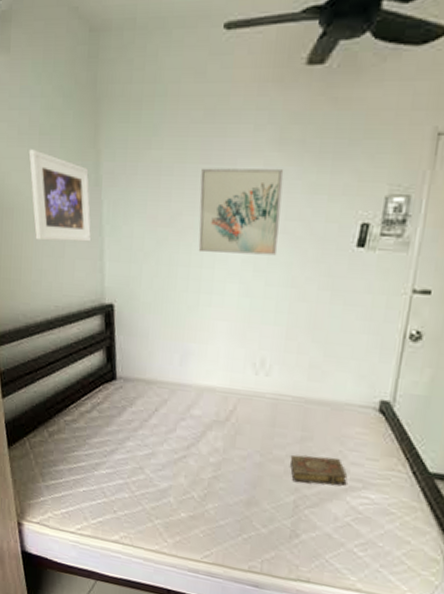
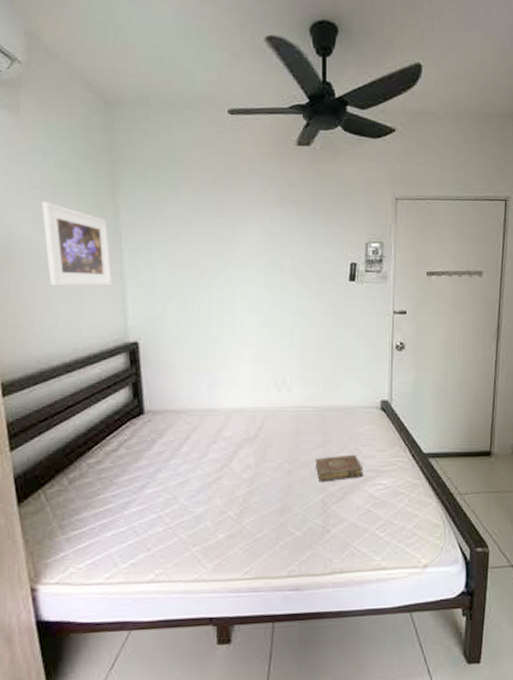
wall art: present [198,168,284,256] -> none [217,220,288,291]

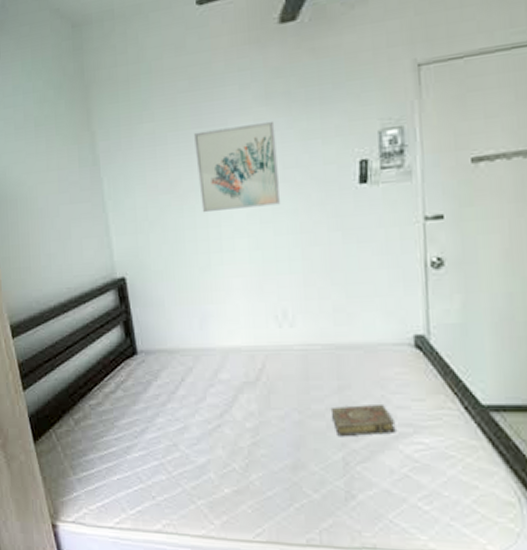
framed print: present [41,201,112,286] -> none [26,141,95,226]
wall art: none [217,220,288,291] -> present [194,120,281,213]

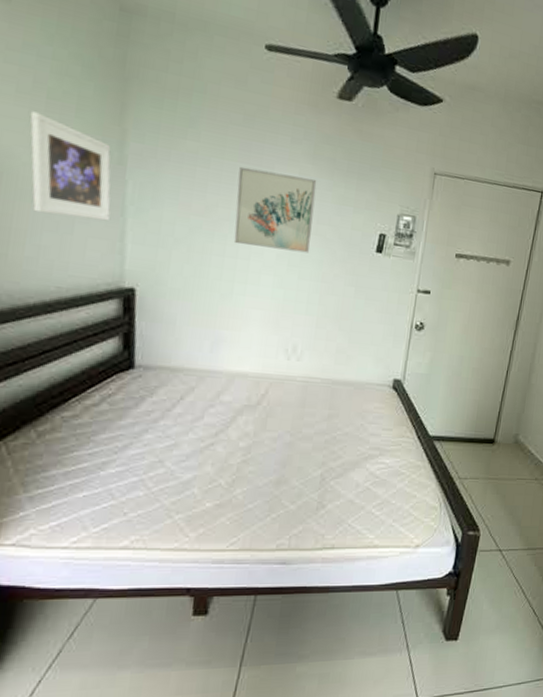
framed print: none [26,141,95,226] -> present [29,111,111,222]
book: present [330,405,396,437] -> none [318,431,367,457]

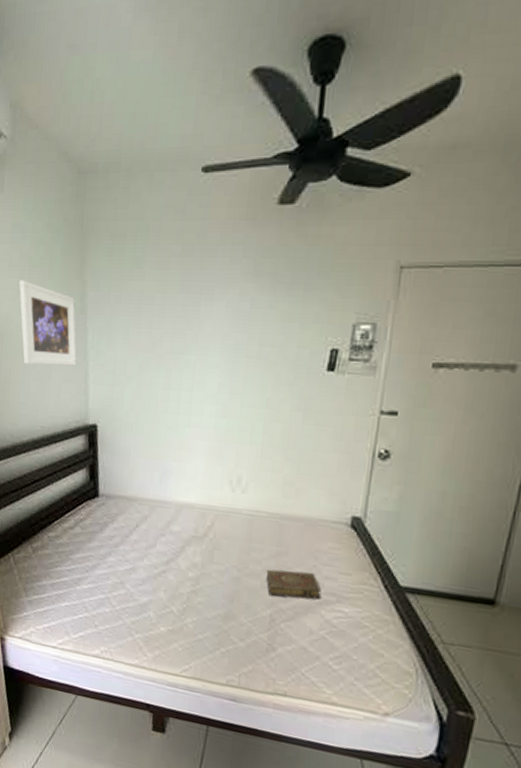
wall art: present [233,166,317,253] -> none [177,297,258,379]
book: none [318,431,367,457] -> present [266,569,321,600]

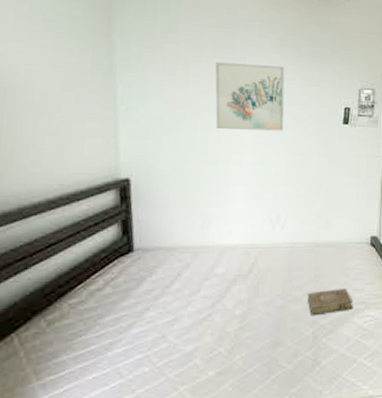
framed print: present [18,280,77,366] -> none [28,33,104,122]
wall art: none [177,297,258,379] -> present [215,61,285,131]

